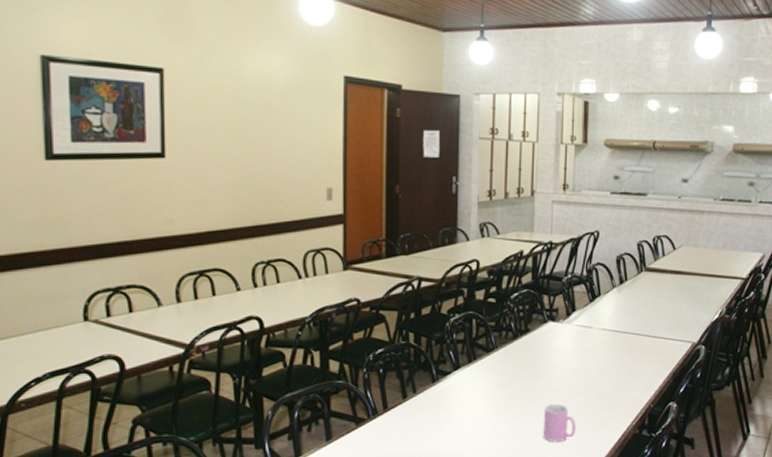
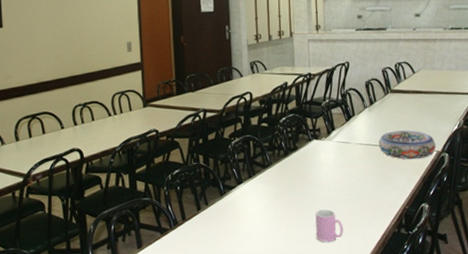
bowl: none [625,317,692,351] -> present [378,130,436,160]

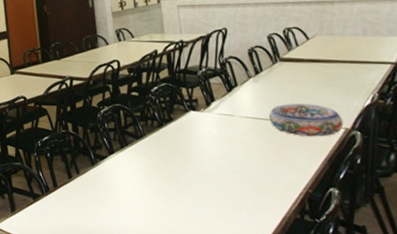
cup: present [314,209,344,243] -> none [196,187,233,224]

